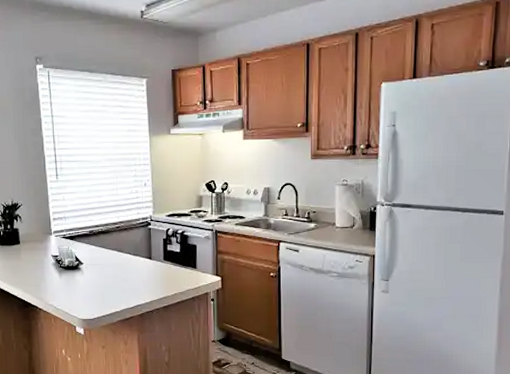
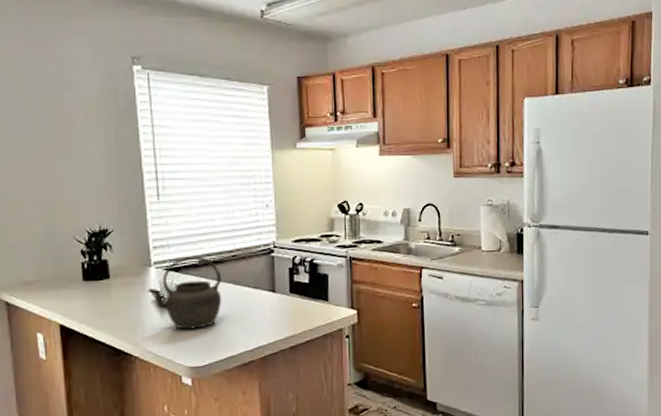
kettle: none [49,227,108,288] -> present [147,256,222,329]

